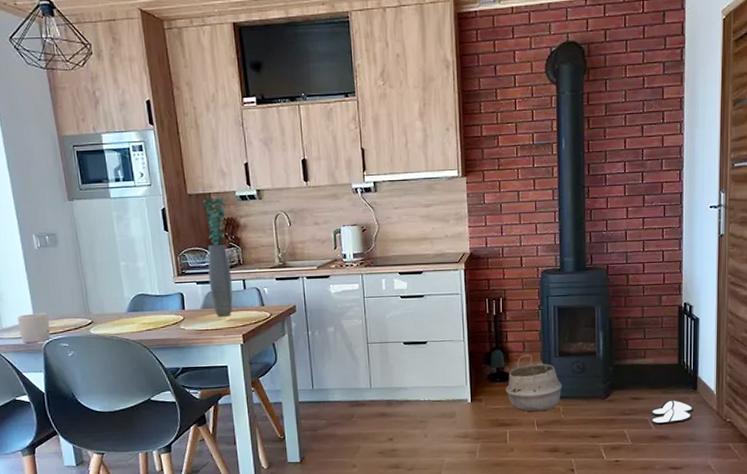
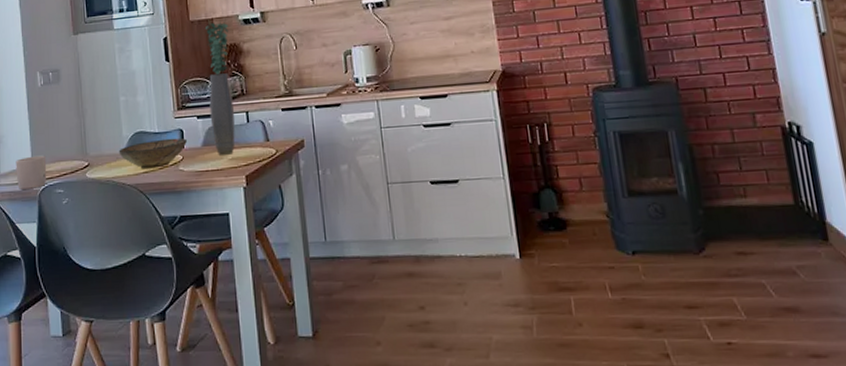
bowl: none [121,300,187,327] -> present [118,138,187,169]
woven basket: present [505,354,562,412] -> none [562,194,638,272]
slippers: present [650,400,694,425] -> none [766,255,829,291]

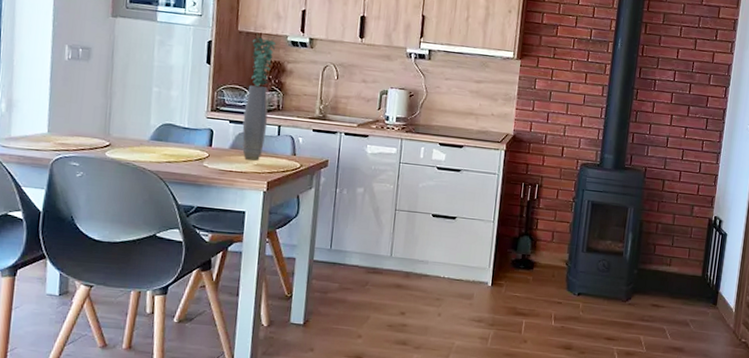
mug: present [15,155,47,189] -> none [28,125,65,157]
bowl: present [118,138,187,169] -> none [143,134,215,161]

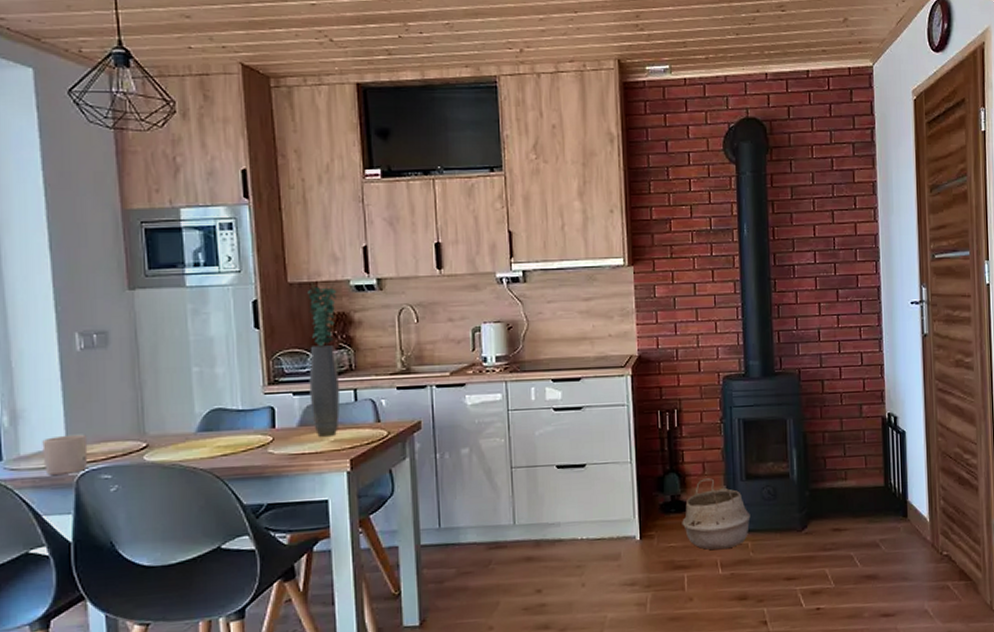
mug: none [28,125,65,157] -> present [42,434,88,475]
woven basket: none [527,245,586,306] -> present [682,478,751,550]

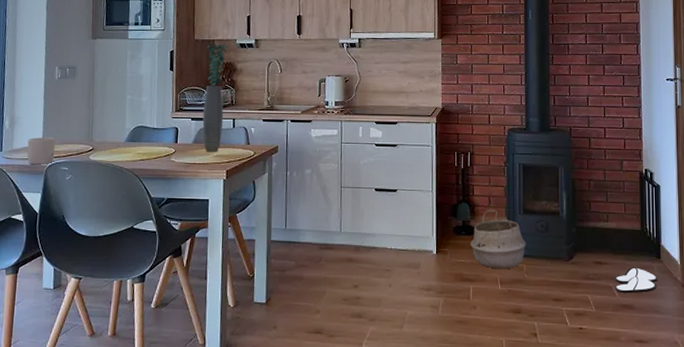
slippers: none [855,530,905,562] -> present [614,267,658,293]

